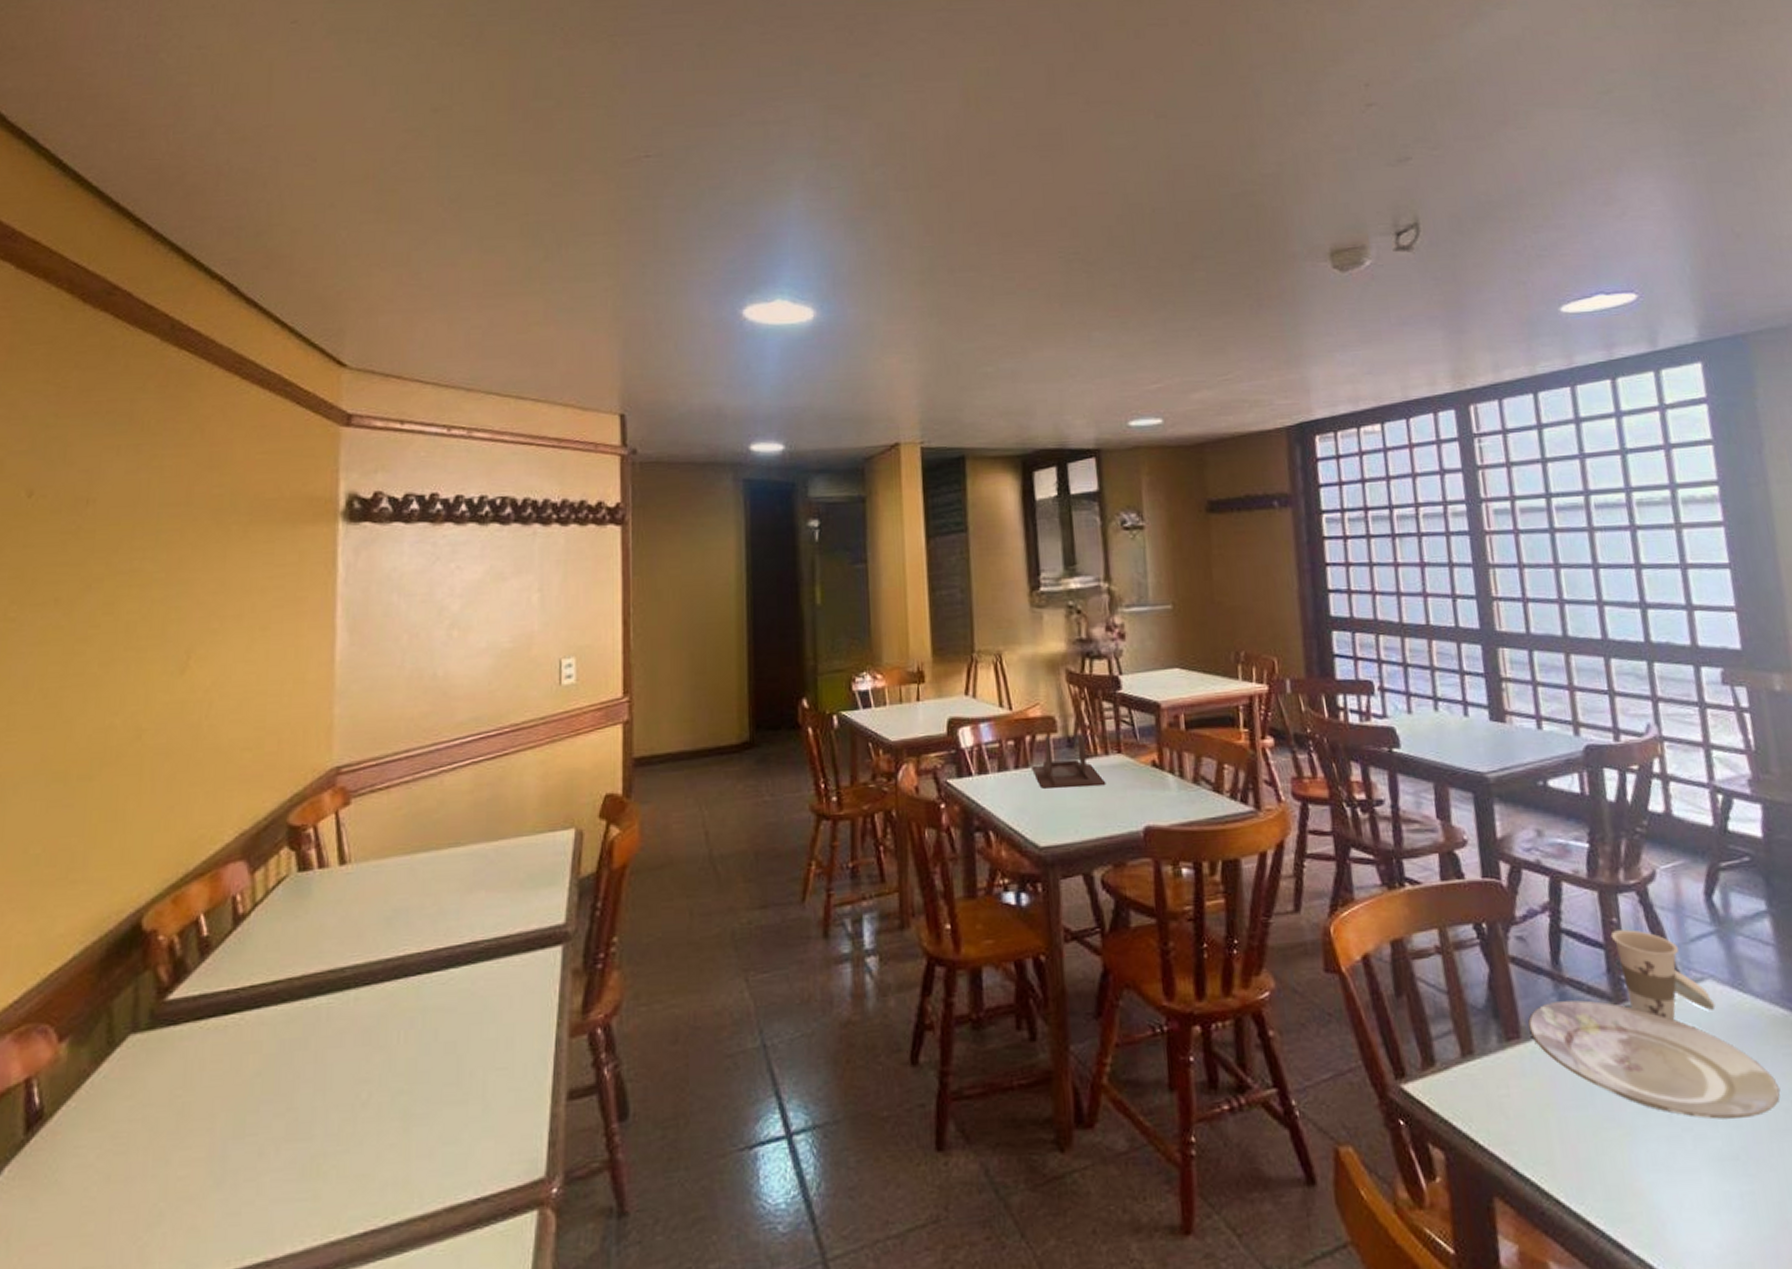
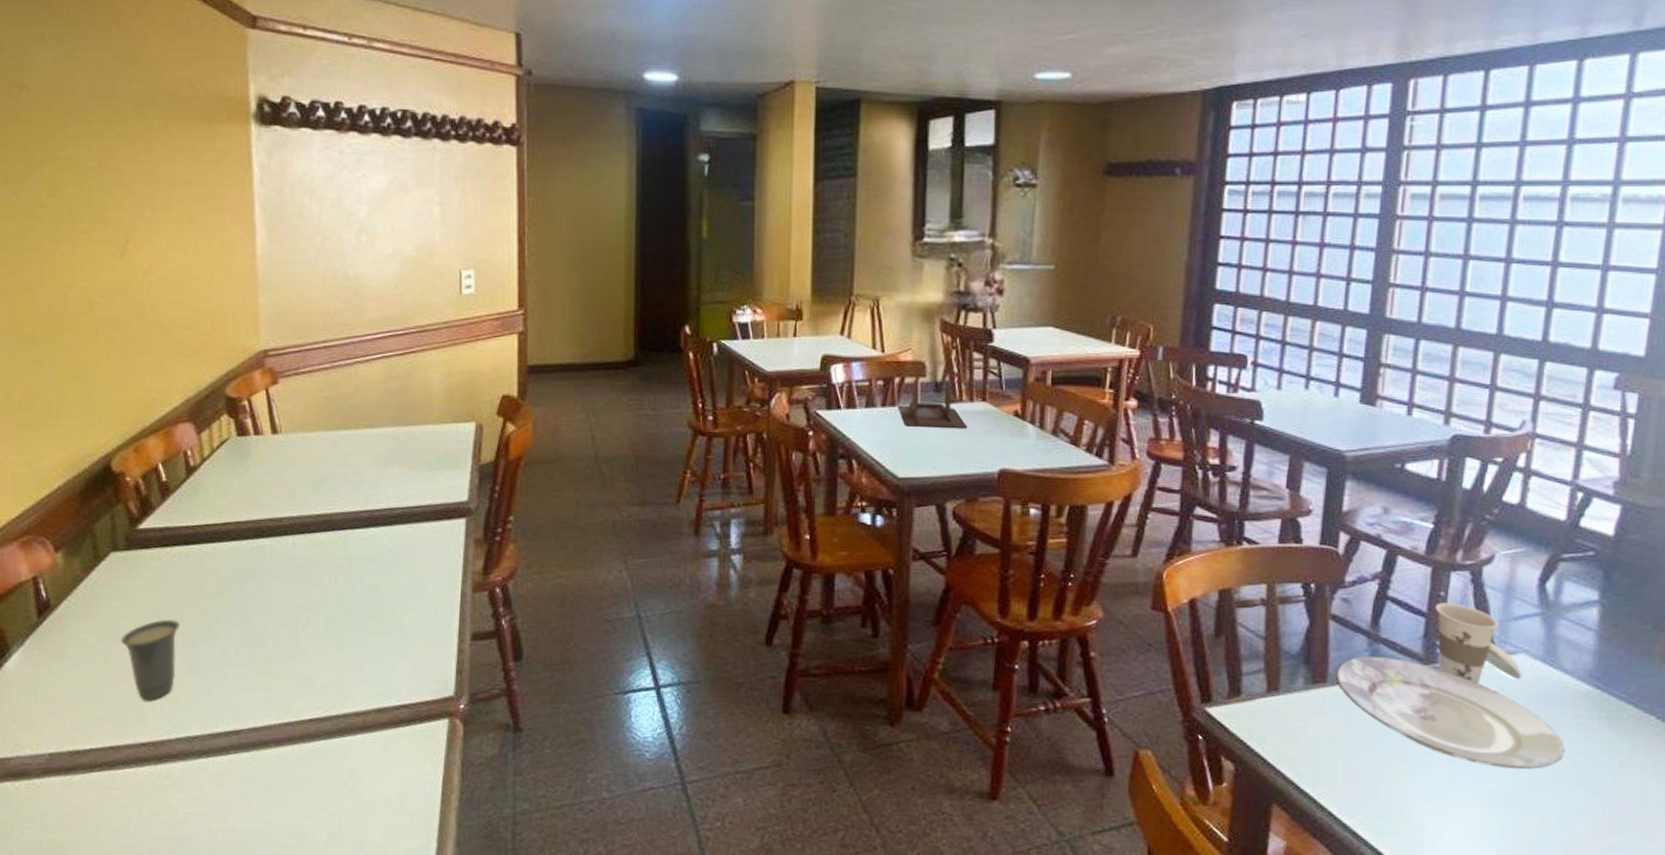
cup: none [129,1116,208,1235] -> present [120,619,181,701]

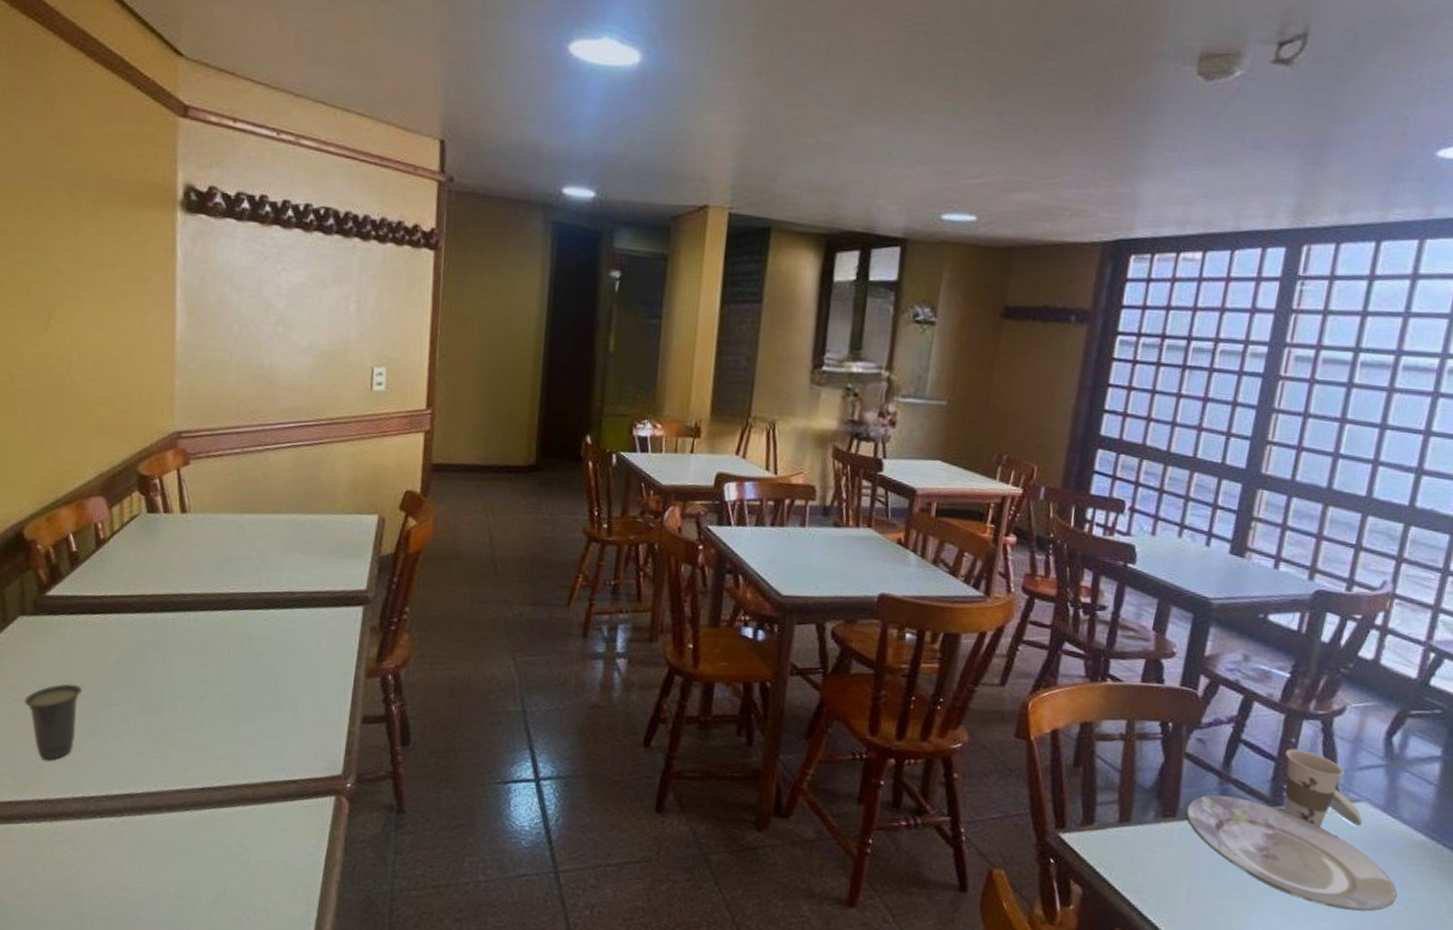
napkin holder: present [898,379,968,430] -> none [786,502,852,554]

